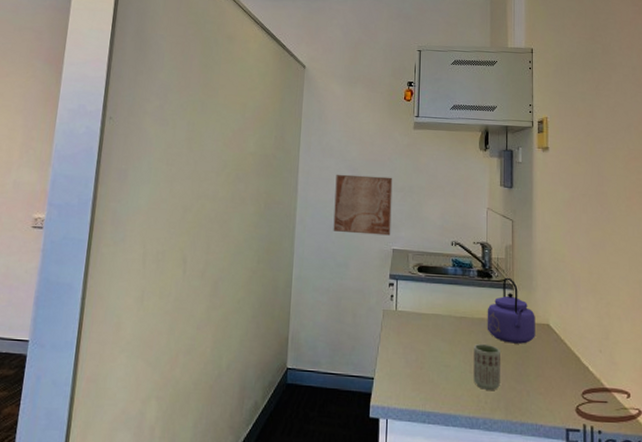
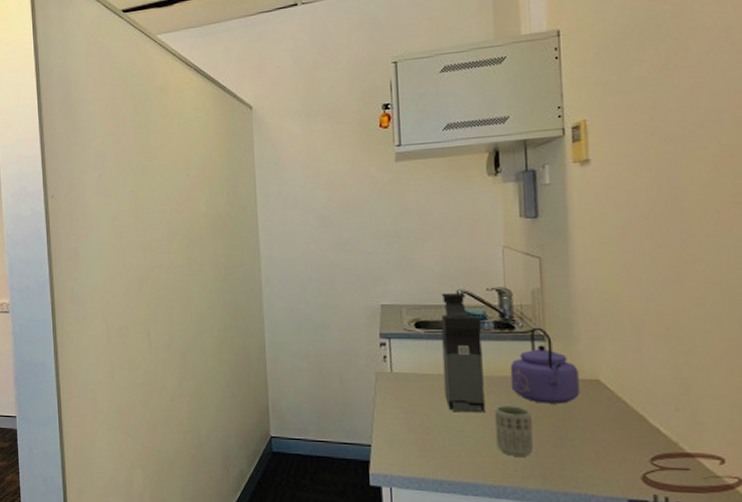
wall art: present [333,174,393,236] -> none [303,222,377,291]
coffee maker: none [436,243,468,350] -> present [441,292,485,413]

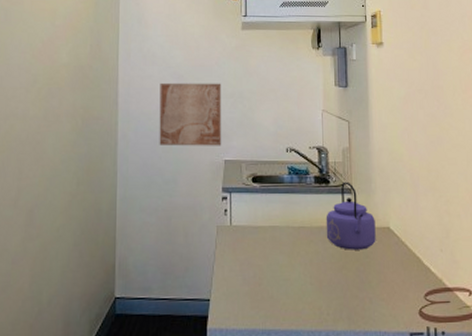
wall art: none [303,222,377,291] -> present [159,82,222,146]
coffee maker: present [441,292,485,413] -> none [273,150,306,262]
cup: present [495,406,533,456] -> none [314,254,342,301]

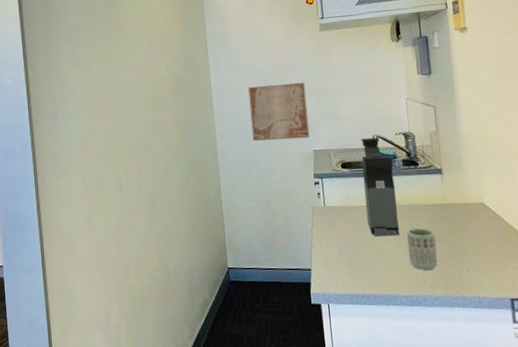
coffee maker: none [273,150,306,262] -> present [360,137,399,237]
cup: none [314,254,342,301] -> present [407,228,438,270]
kettle: present [326,181,376,250] -> none [416,163,470,225]

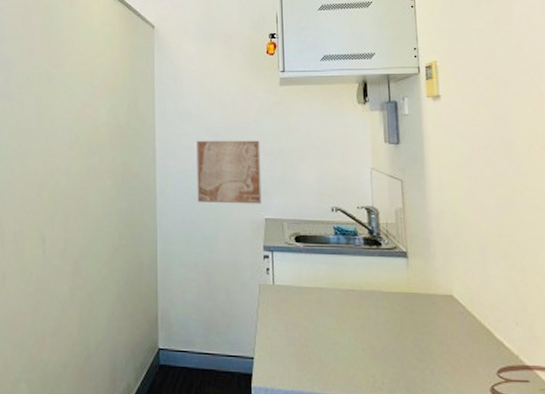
coffee maker: present [360,137,399,237] -> none [318,209,356,326]
cup: present [407,228,438,270] -> none [365,319,398,369]

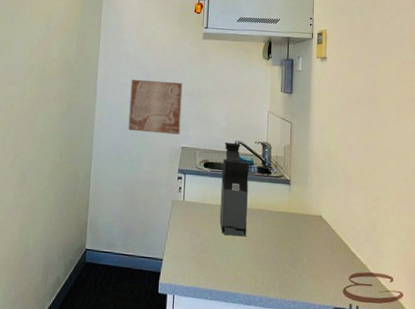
coffee maker: none [318,209,356,326] -> present [219,142,249,237]

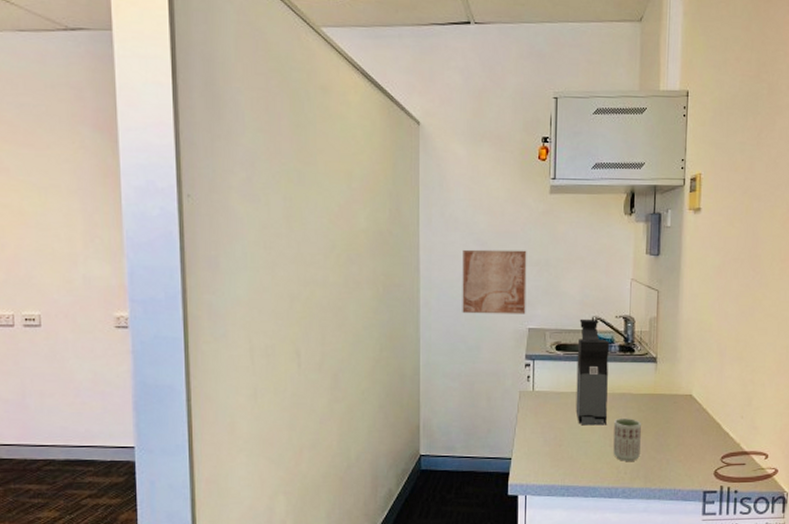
cup: none [252,232,277,272] -> present [613,419,641,461]

